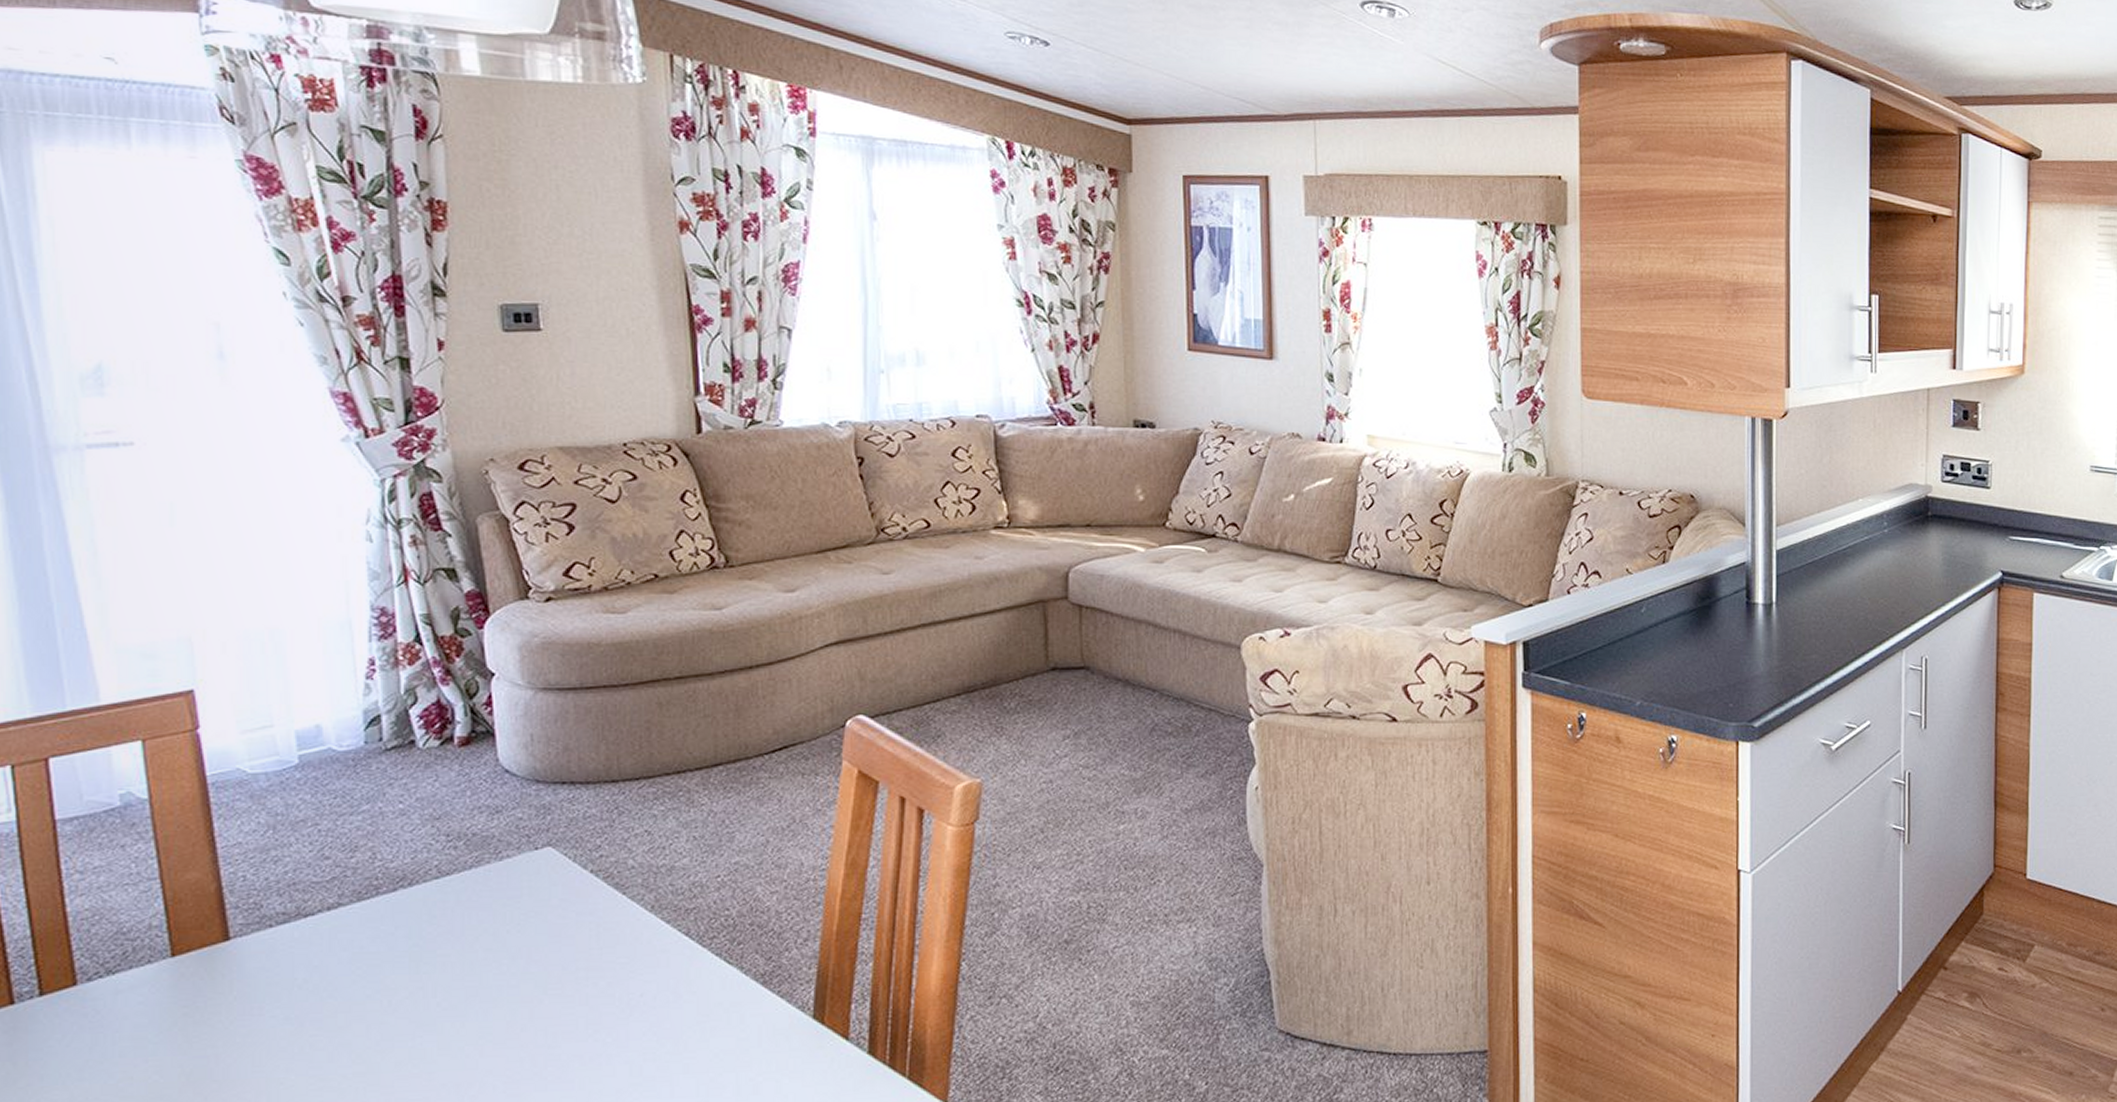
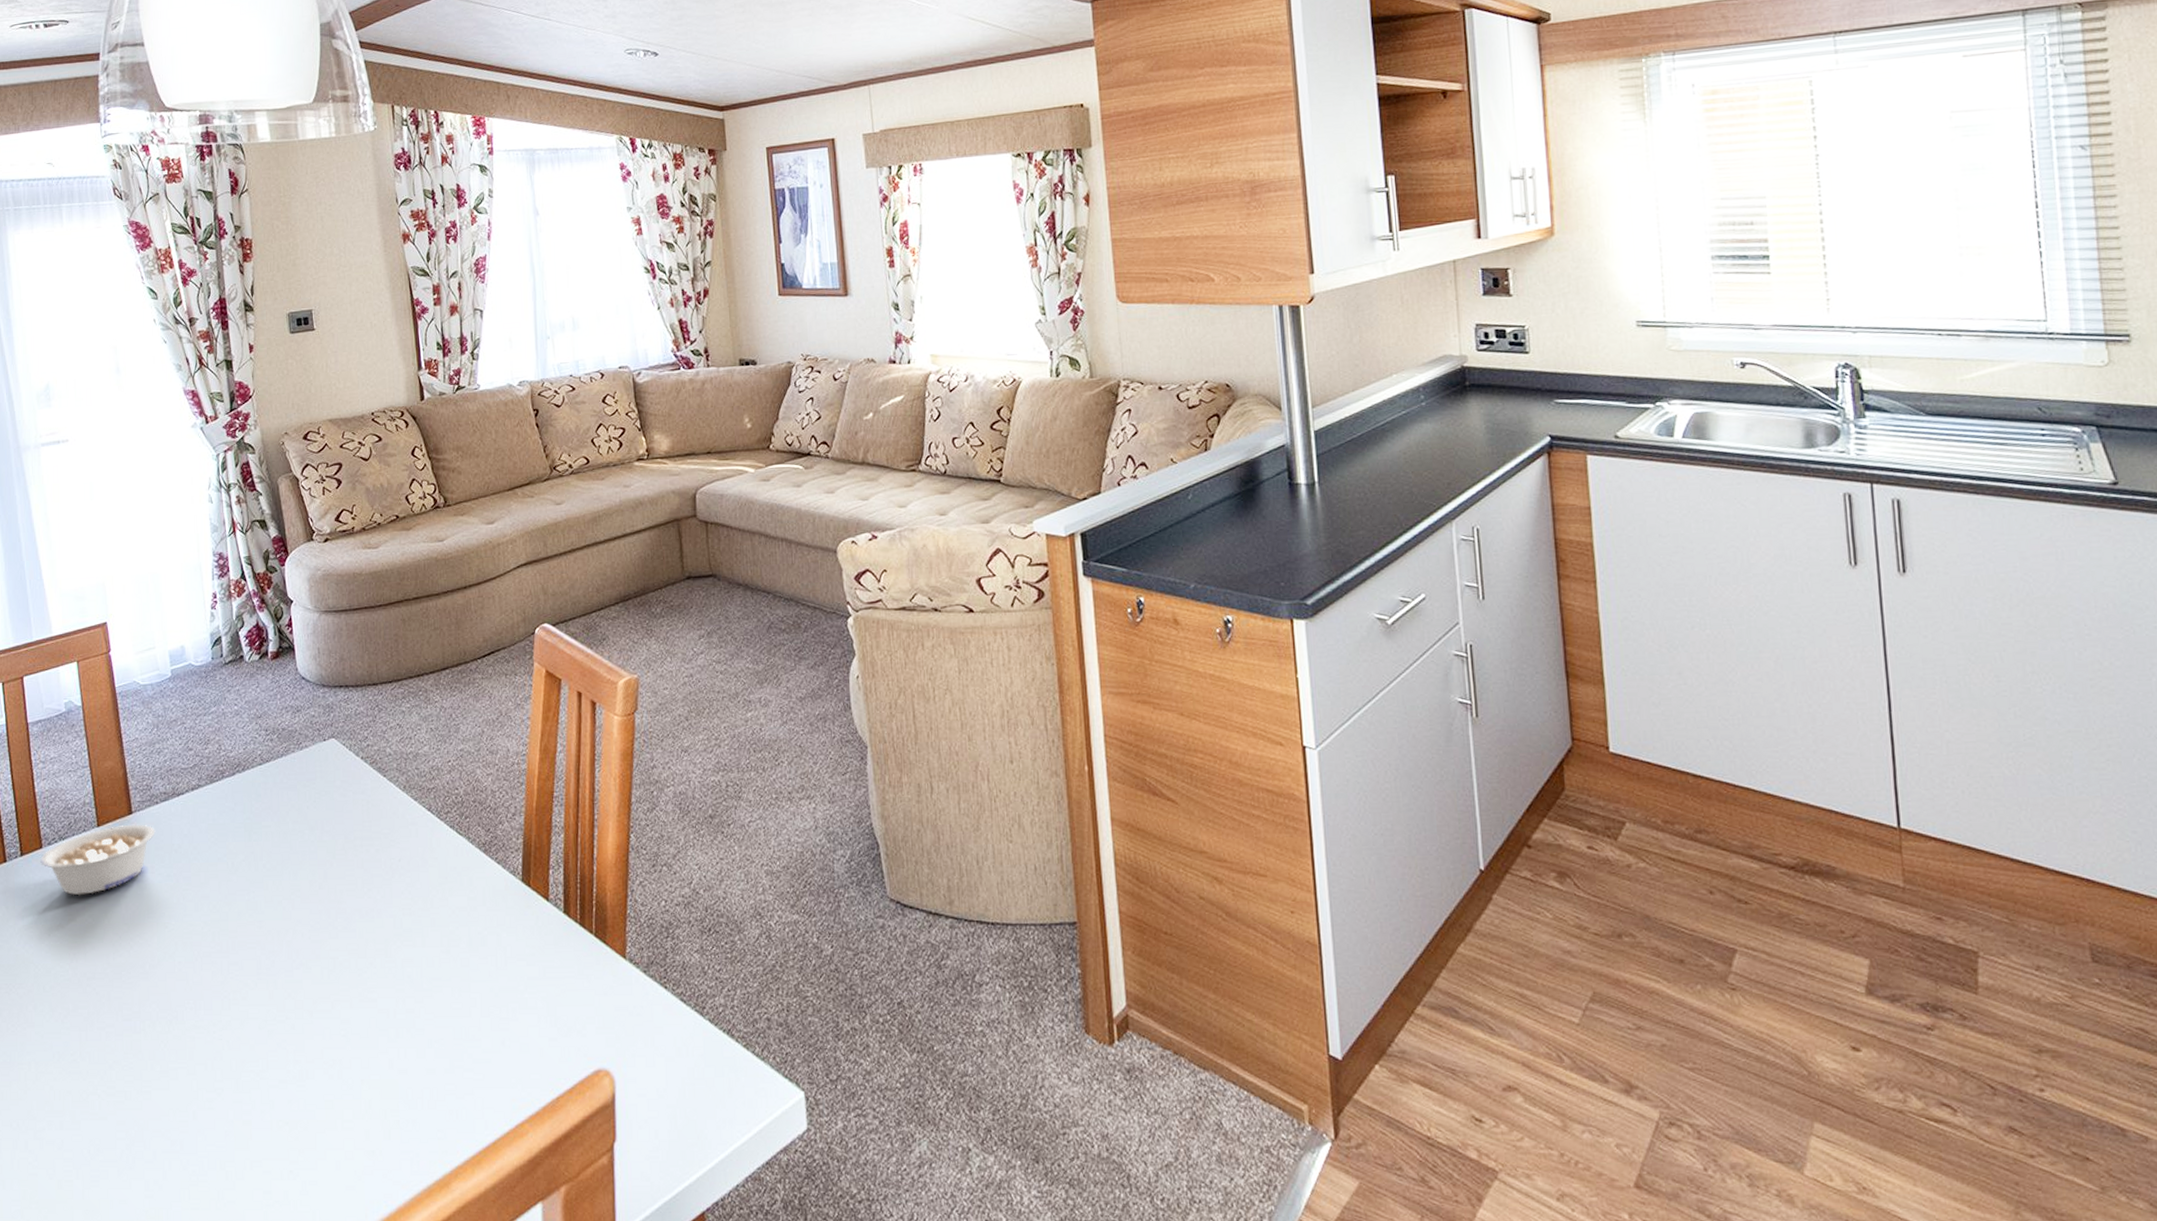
legume: none [73,953,267,1047] -> present [40,824,156,896]

